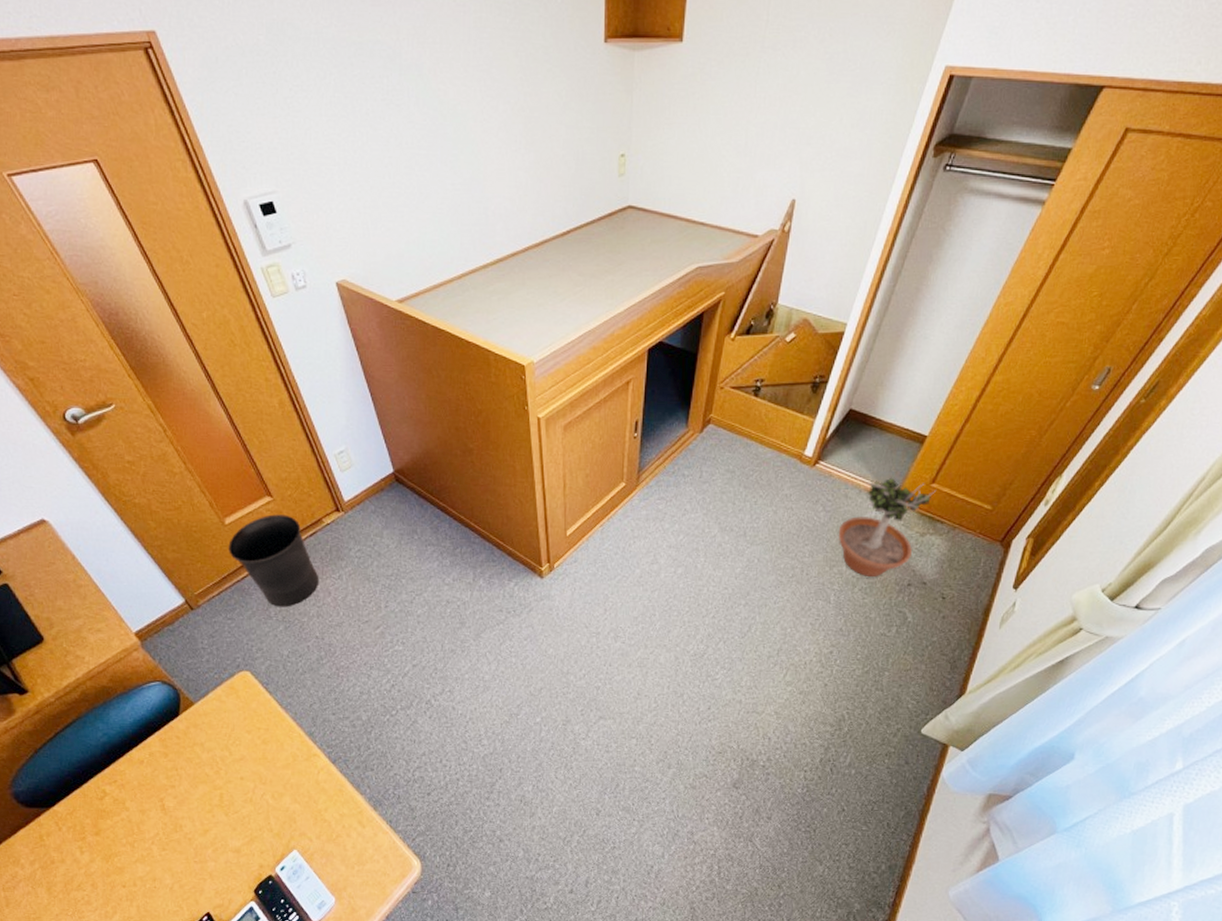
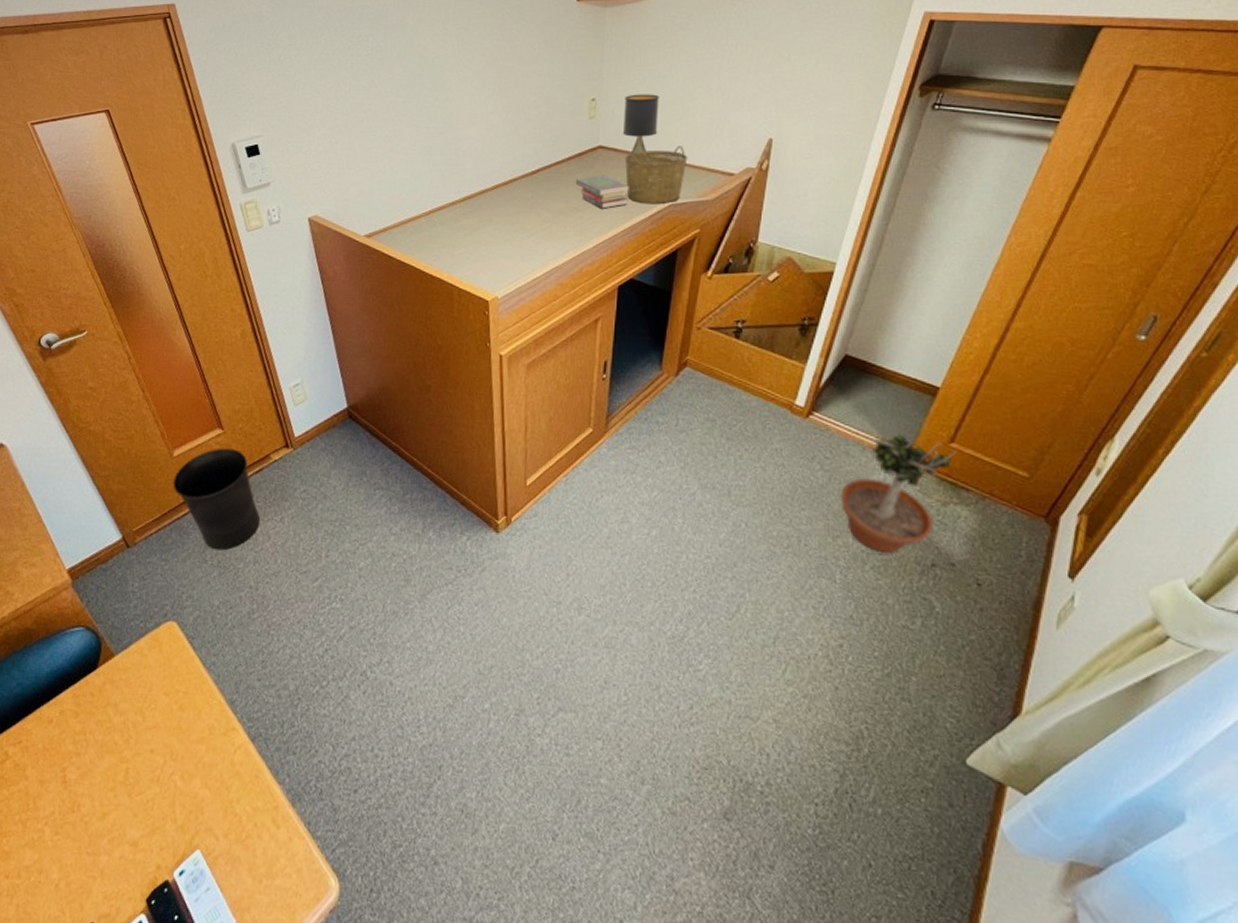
books: none [605,236,658,272] -> present [575,174,629,209]
table lamp: none [651,150,688,234] -> present [622,94,659,172]
basket: none [653,206,715,267] -> present [624,146,688,205]

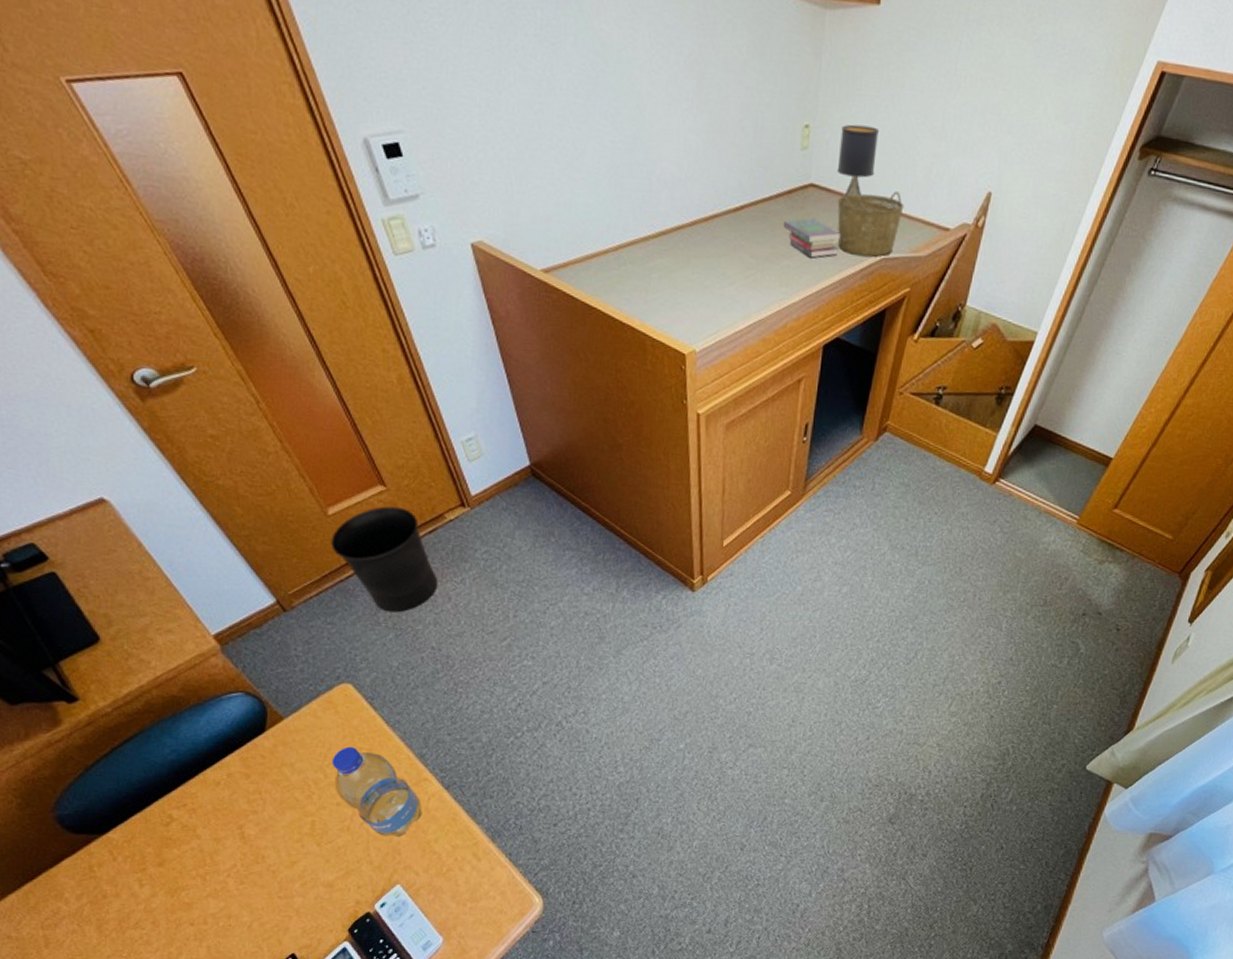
bottle: none [150,688,228,793] -> present [331,746,422,837]
potted tree: present [840,433,958,553] -> none [1014,500,1119,604]

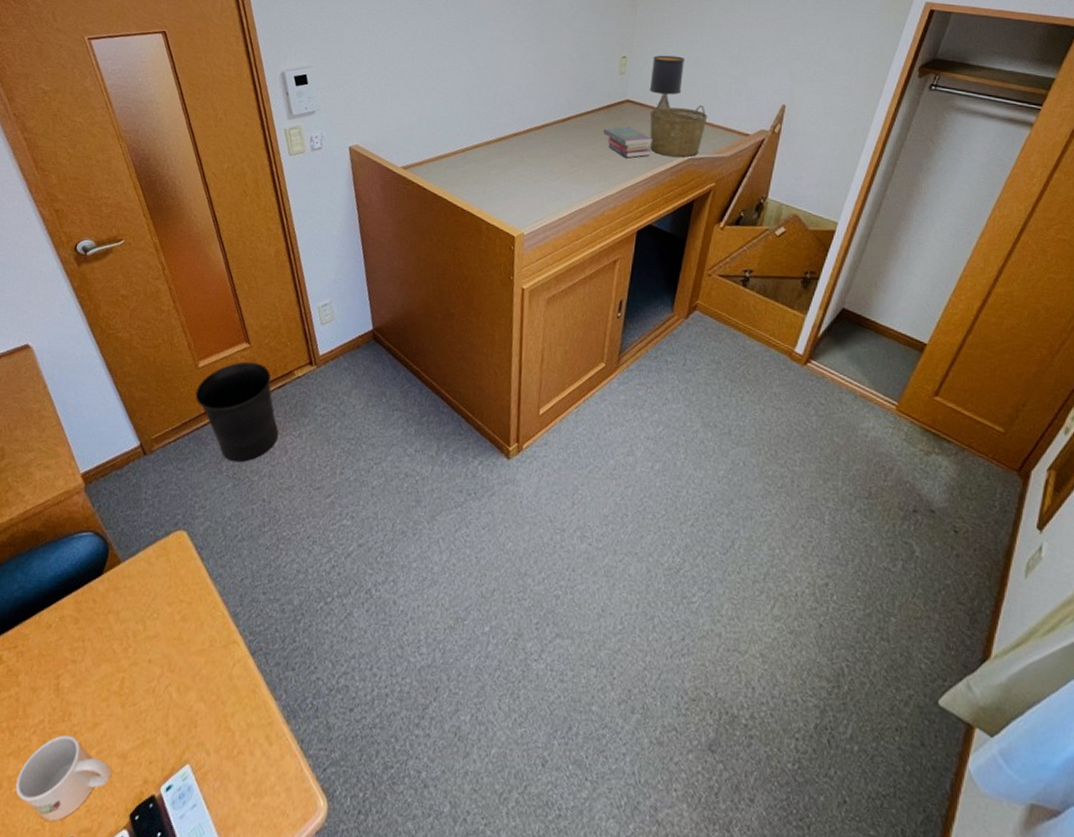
mug: none [221,873,321,945] -> present [15,734,113,823]
bottle: present [331,746,422,837] -> none [150,597,226,706]

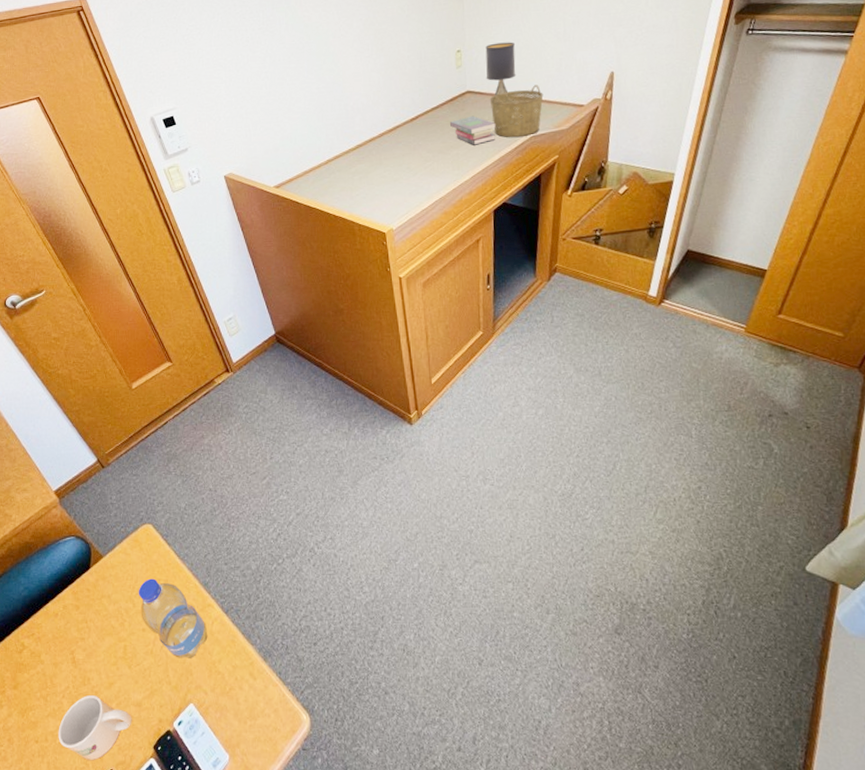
bottle: none [150,597,226,706] -> present [138,578,208,658]
waste bin: present [195,361,279,463] -> none [135,377,212,463]

